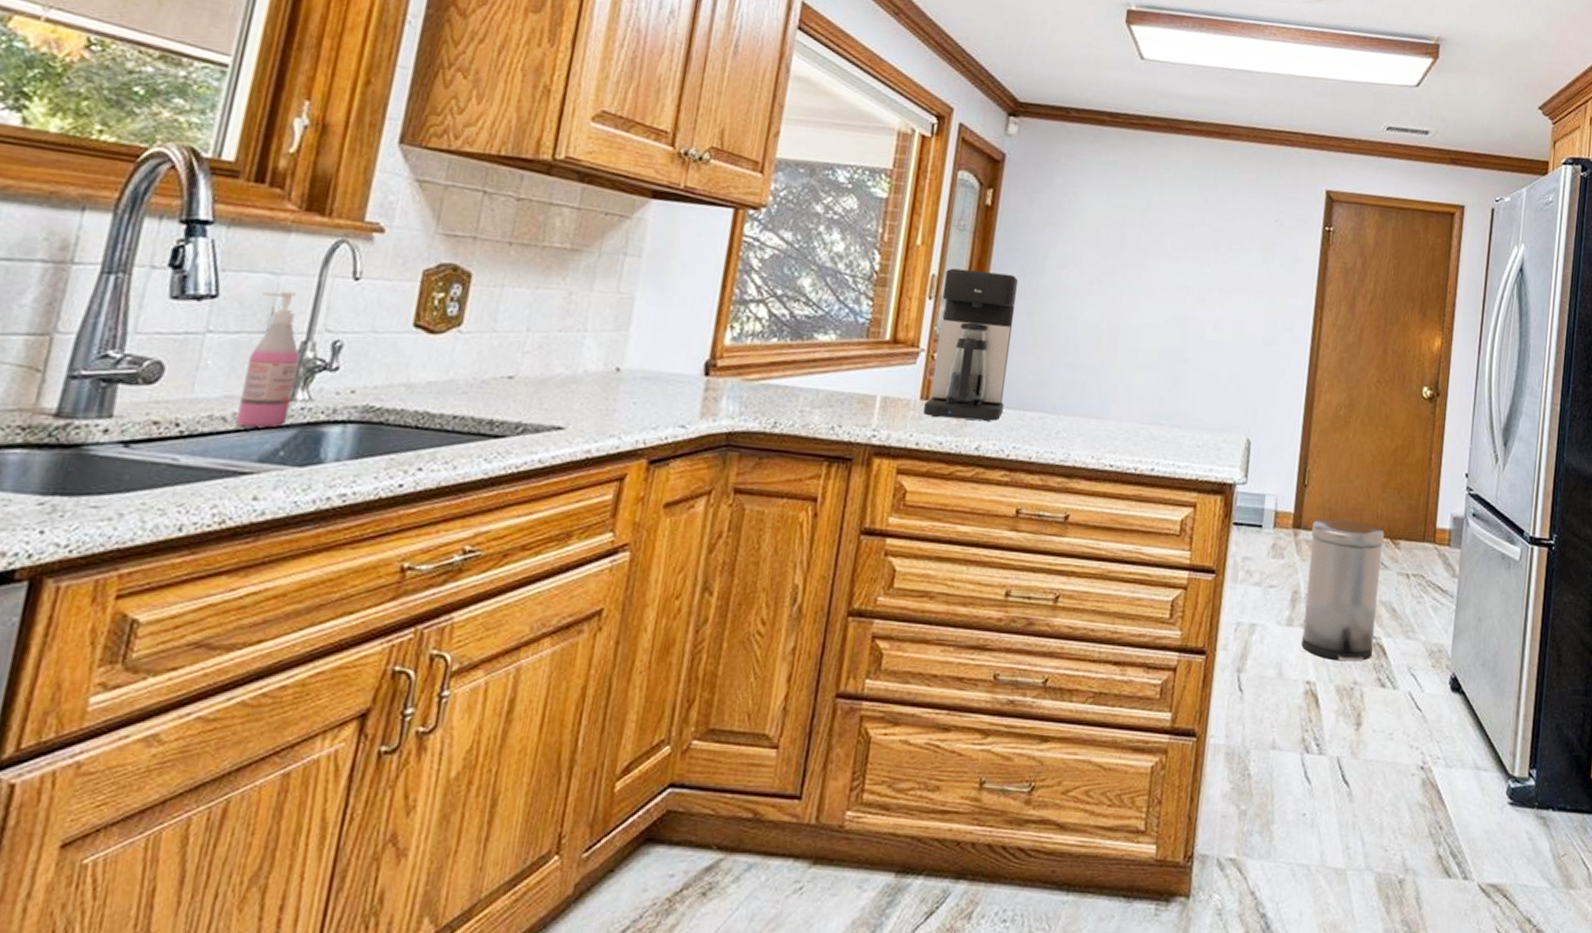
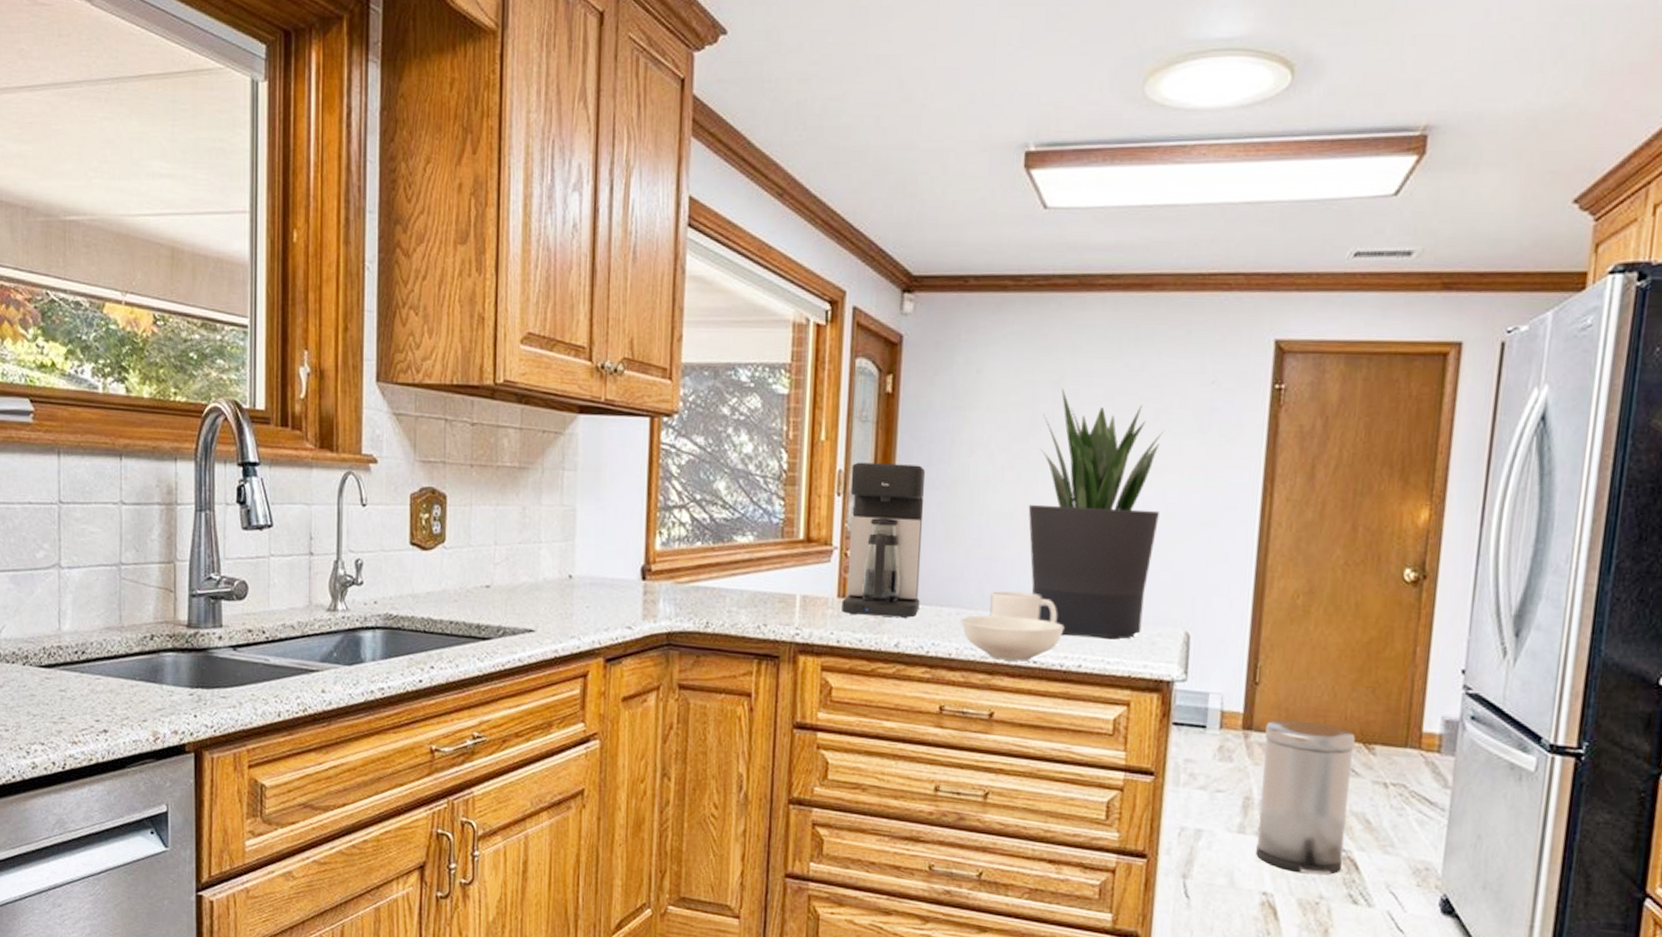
soap dispenser: present [235,291,300,428] -> none [300,519,335,634]
bowl: none [1043,420,1141,465] -> present [961,615,1065,661]
mug: none [1071,397,1134,429] -> present [989,591,1057,623]
planter: none [1112,215,1235,444] -> present [1028,388,1164,639]

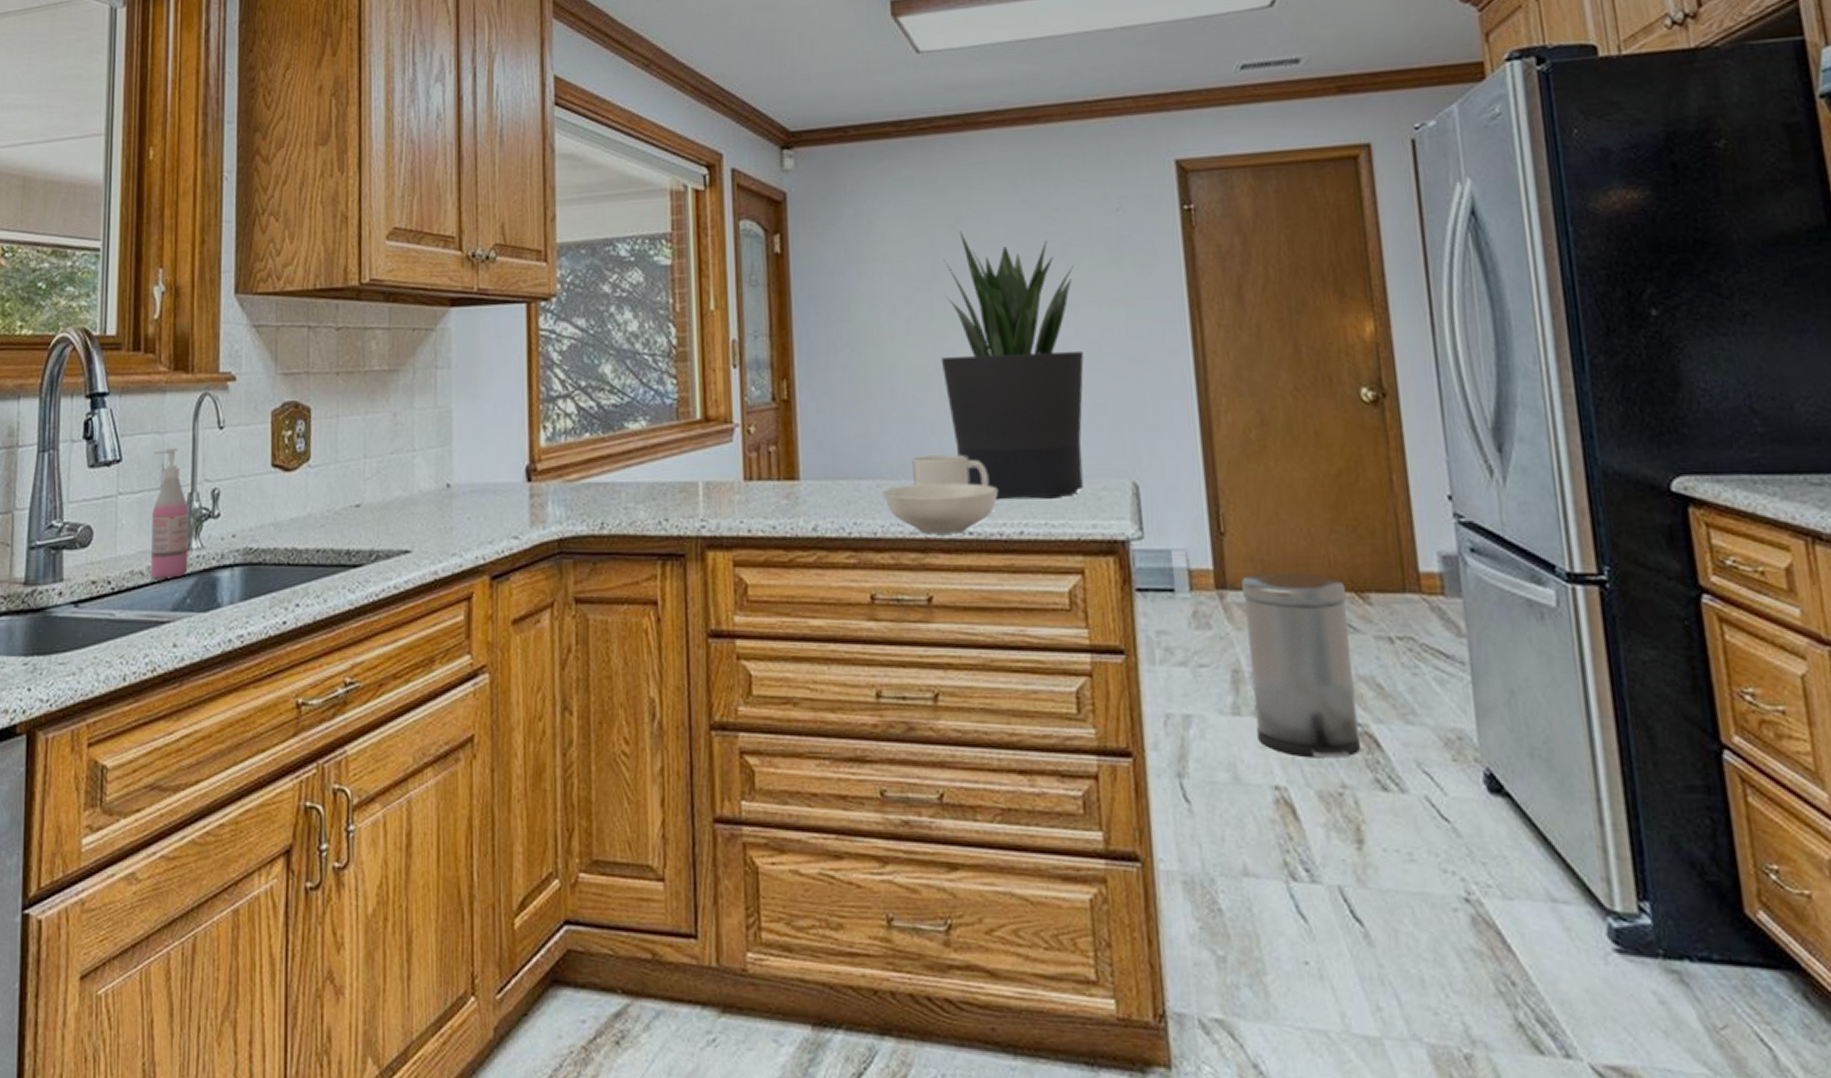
soap dispenser: none [300,519,335,634] -> present [150,448,189,579]
coffee maker: present [842,462,926,619] -> none [746,326,836,499]

